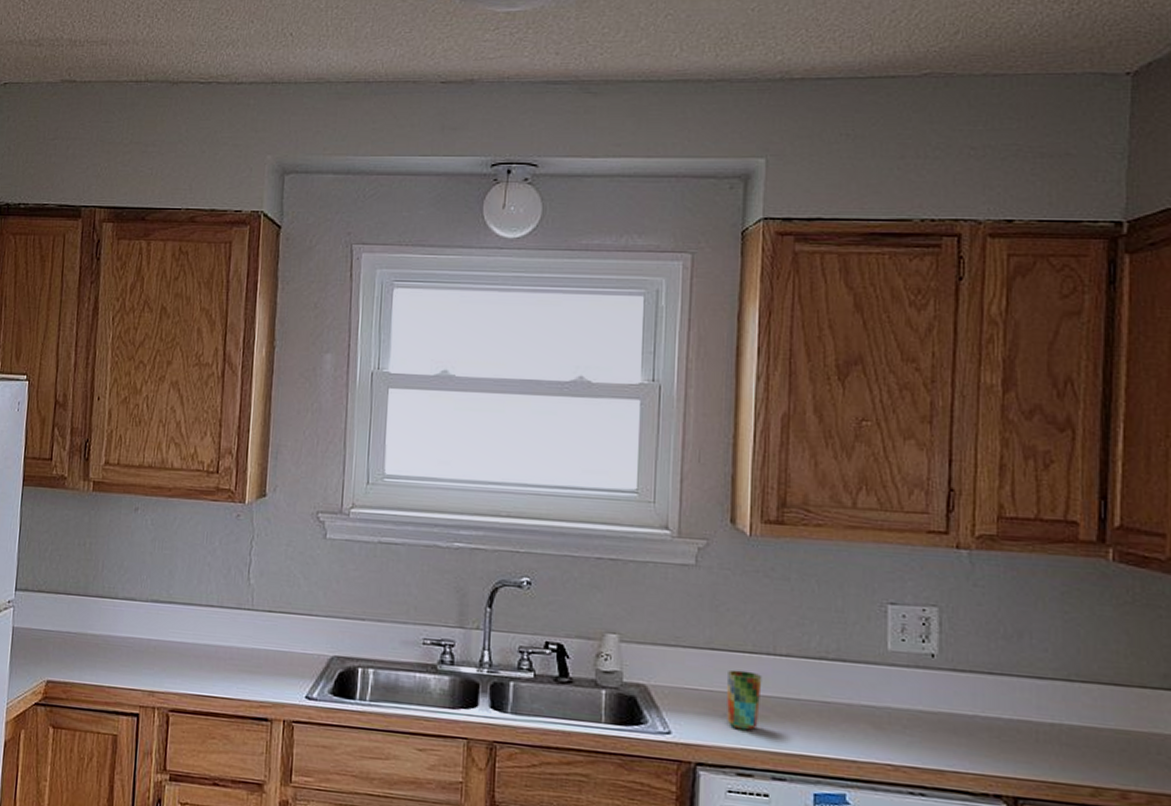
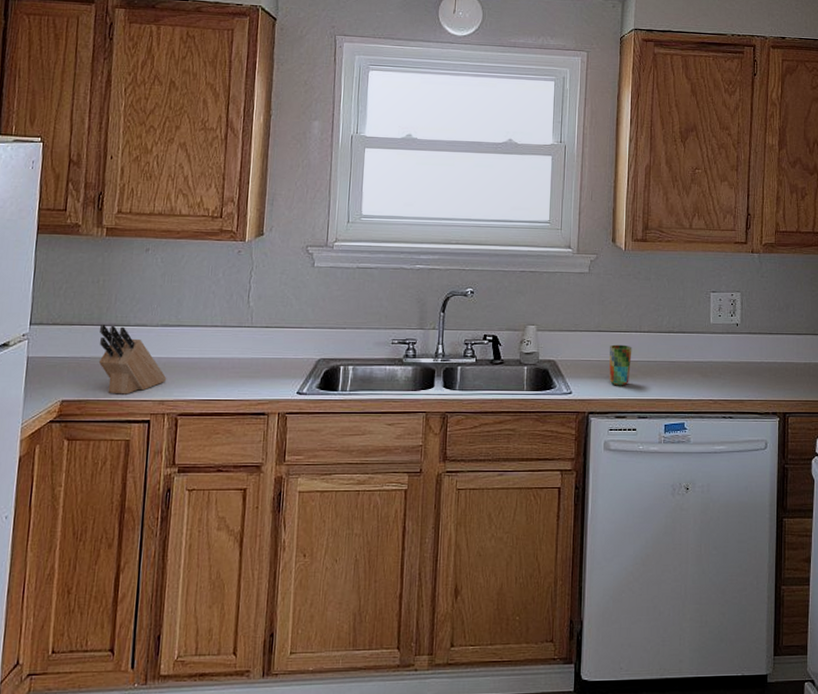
knife block: none [84,594,158,681] -> present [98,323,167,395]

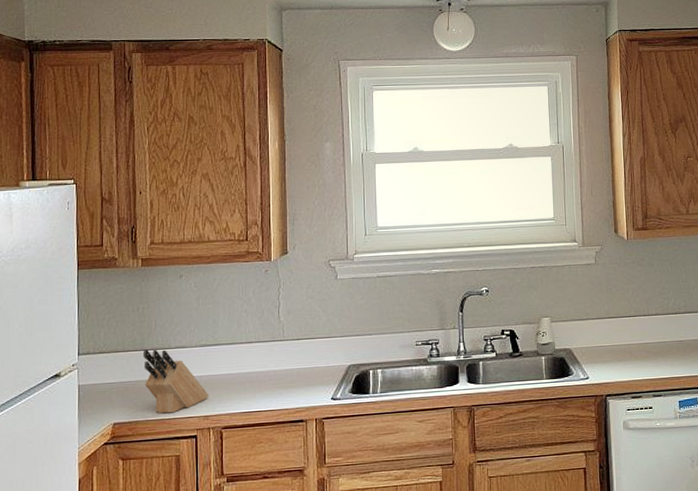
cup: present [609,344,632,386] -> none [621,328,643,368]

